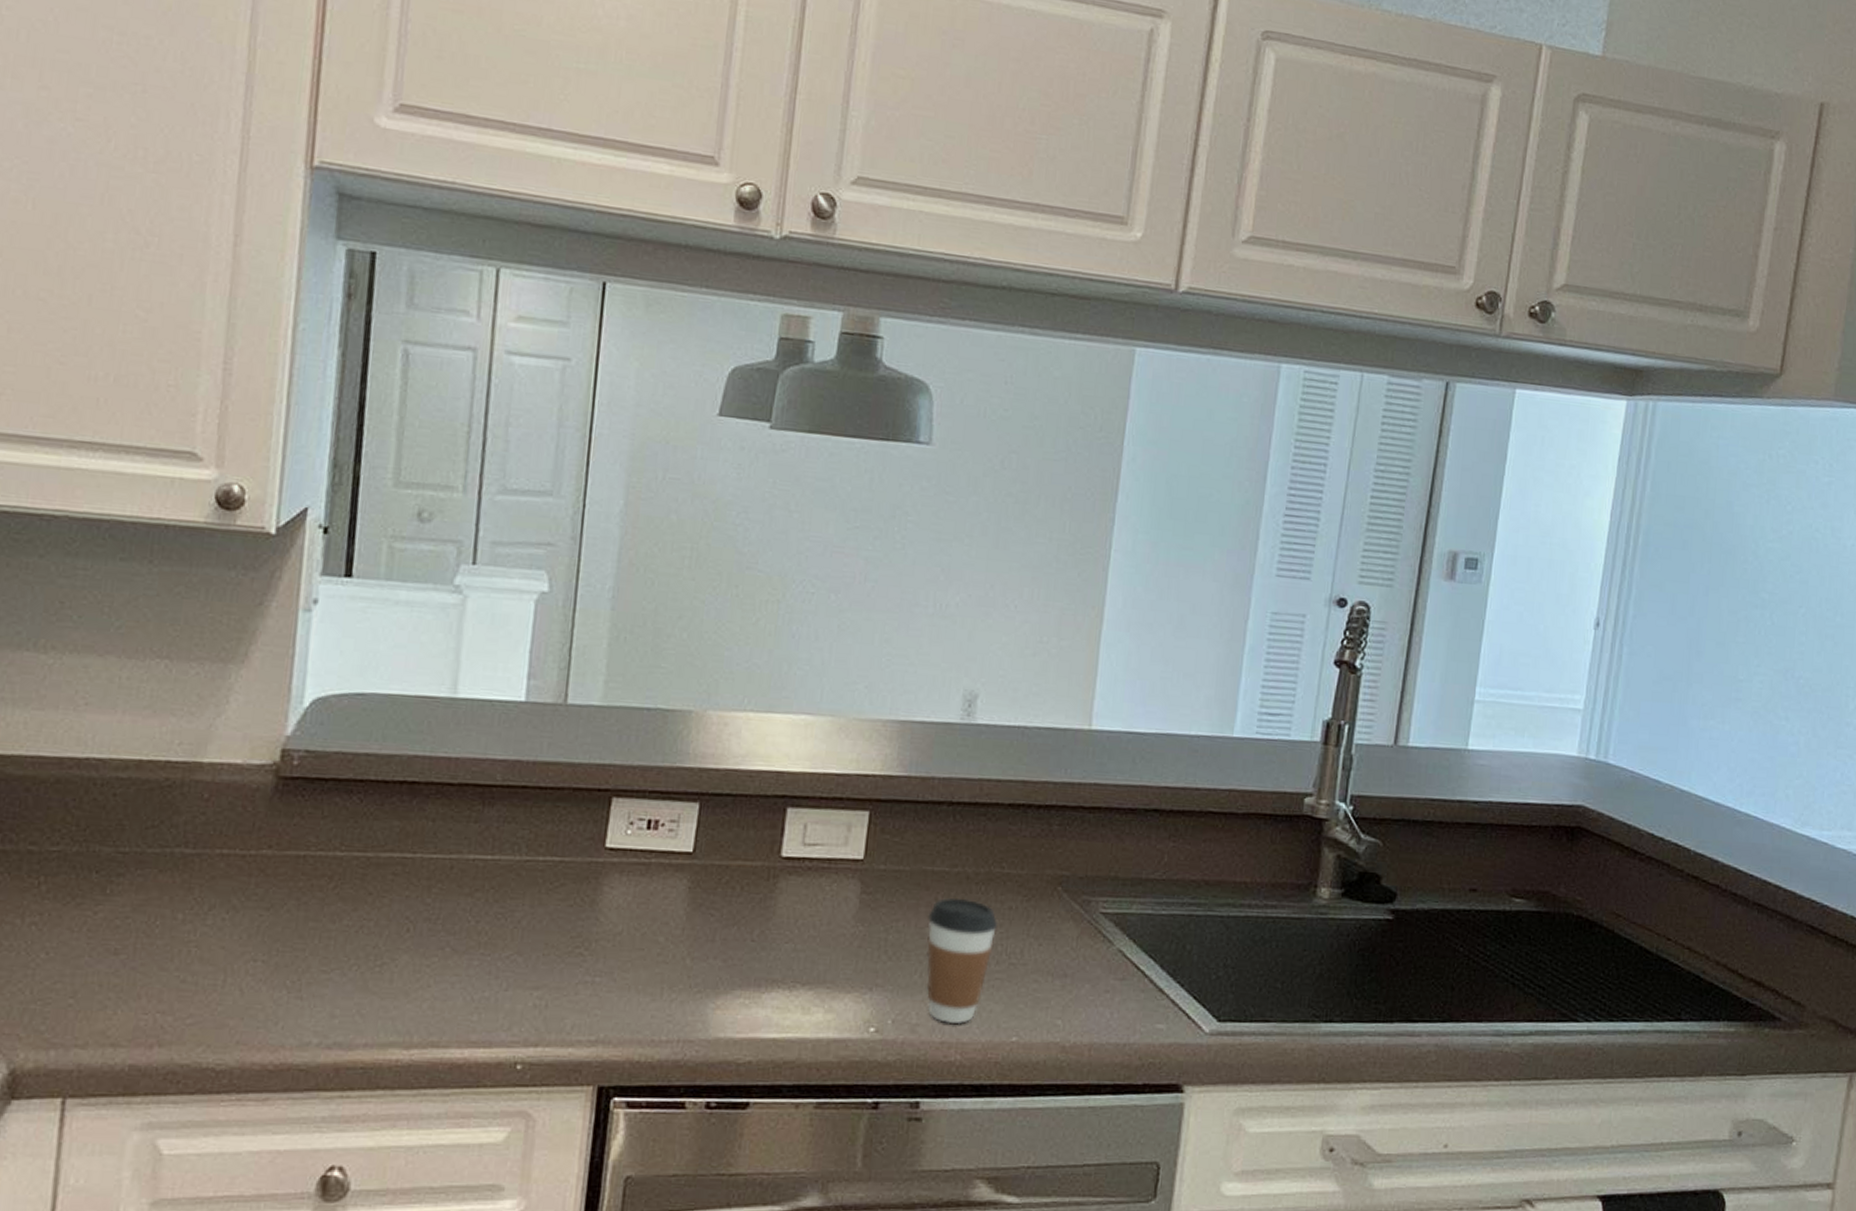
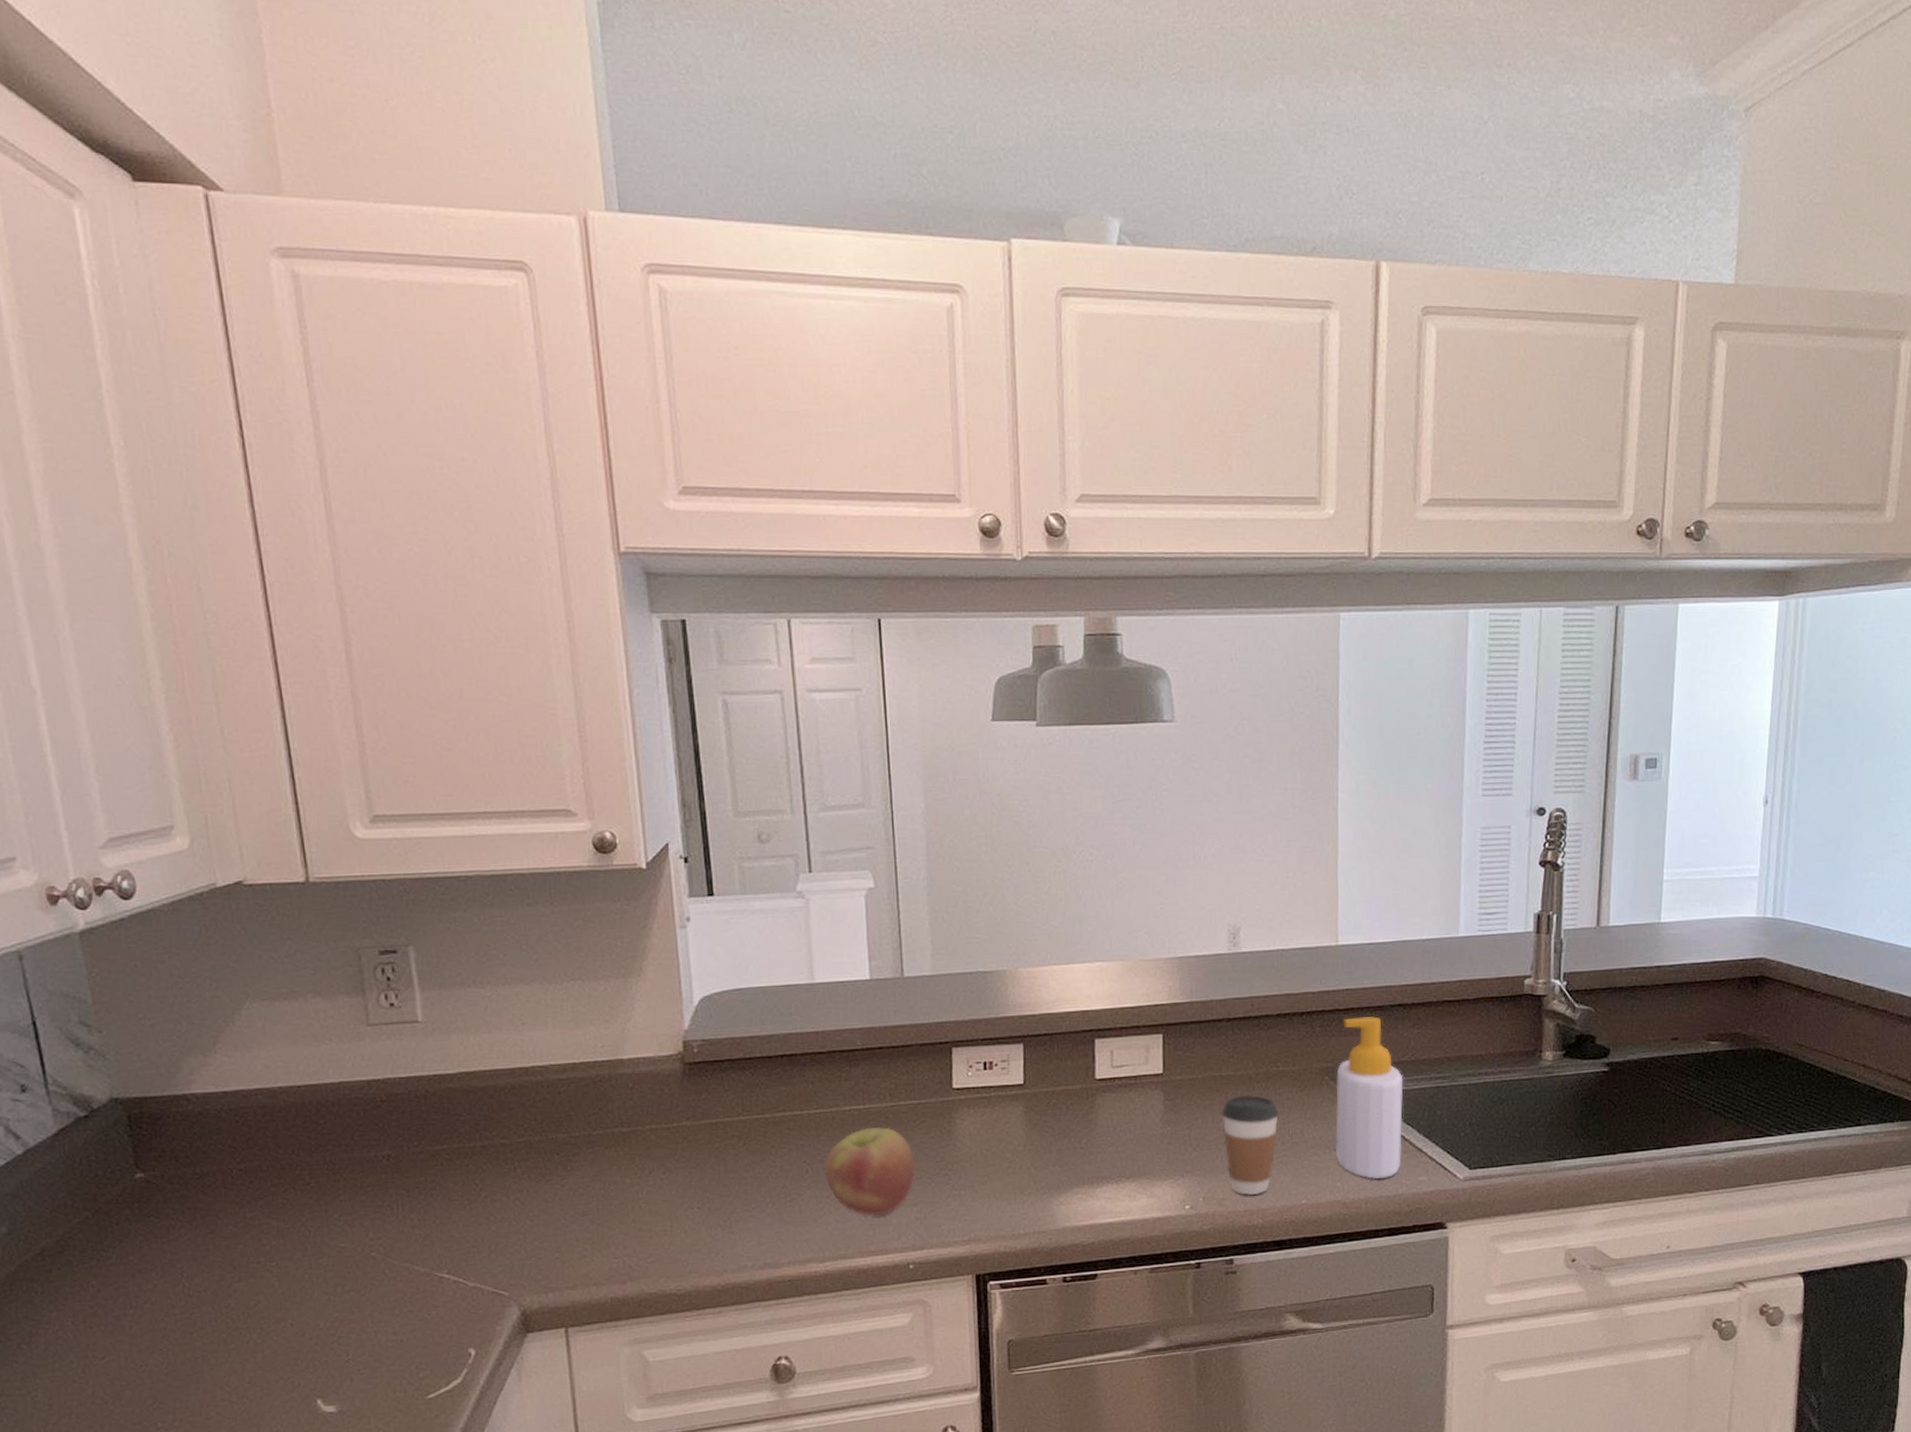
apple: none [429,884,544,997] -> present [824,1127,915,1216]
soap bottle: none [1059,818,1151,1021] -> present [1335,1016,1403,1179]

